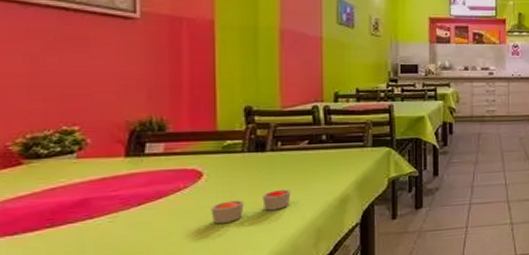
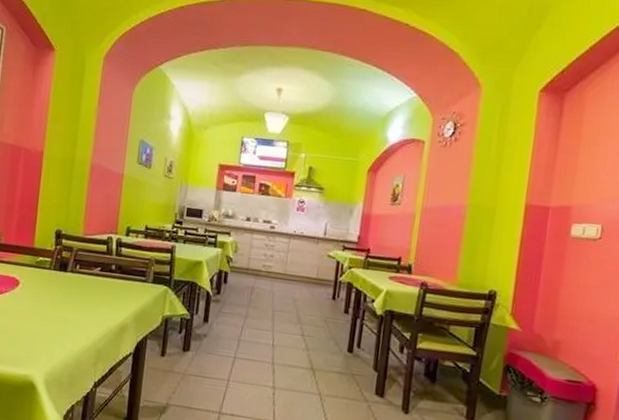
candle: present [211,189,291,225] -> none [21,307,82,329]

